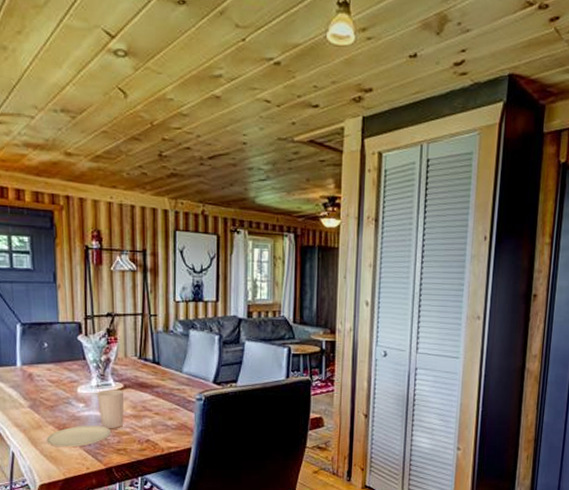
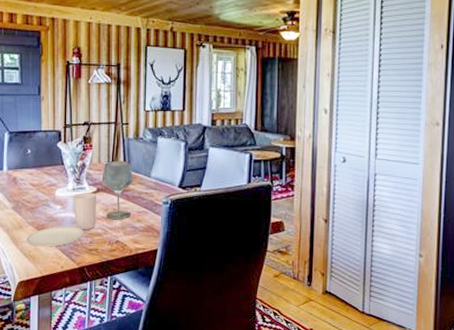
wine glass: none [129,355,164,418] -> present [102,160,134,220]

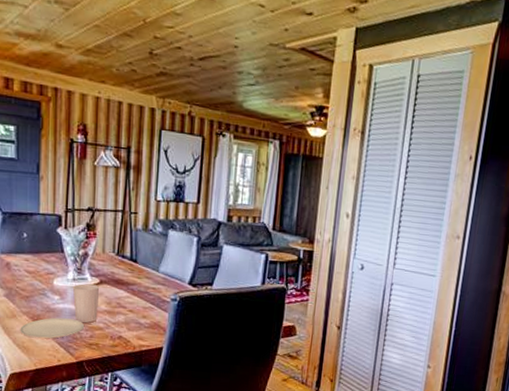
wine glass: present [102,160,134,220] -> none [105,252,141,315]

